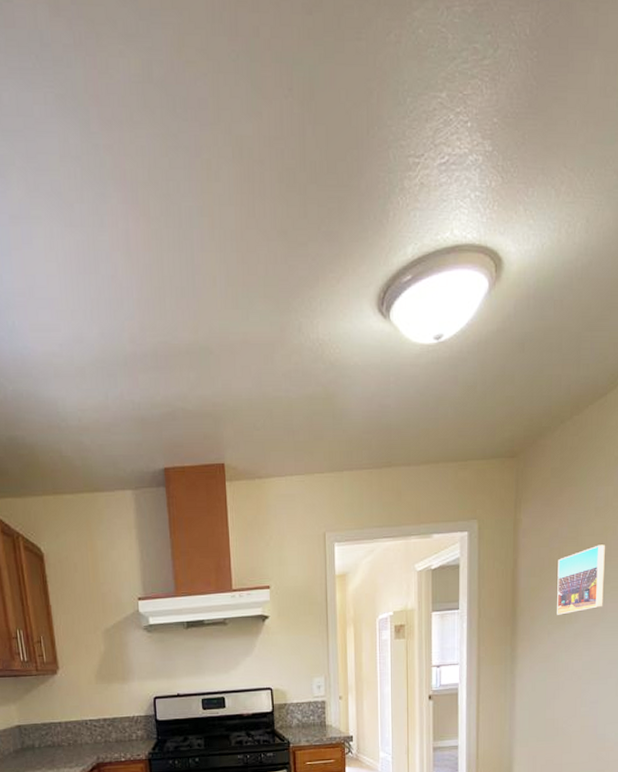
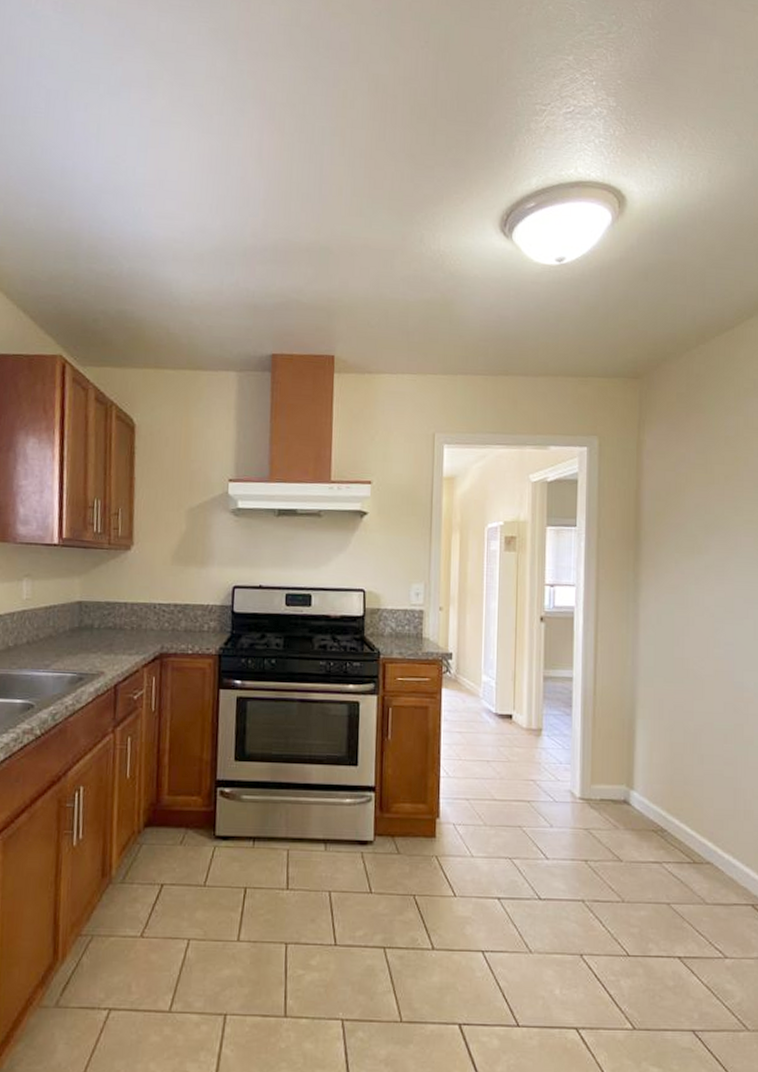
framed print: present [557,544,606,615] -> none [685,474,738,544]

